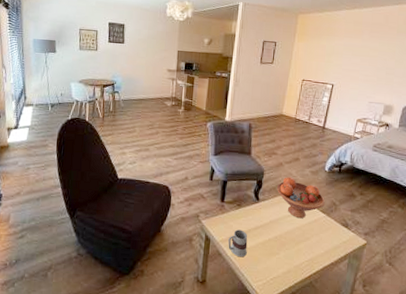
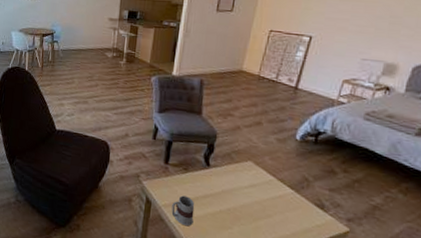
fruit bowl: present [277,177,326,219] -> none [232,142,295,193]

